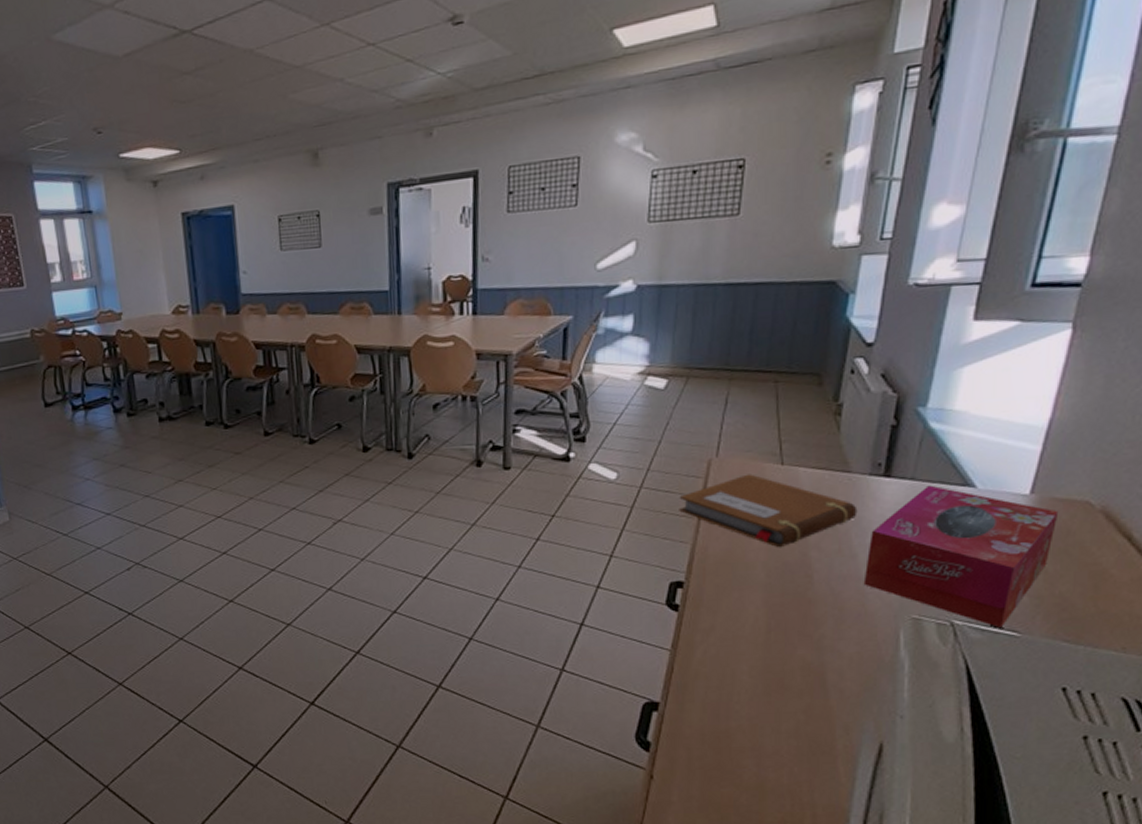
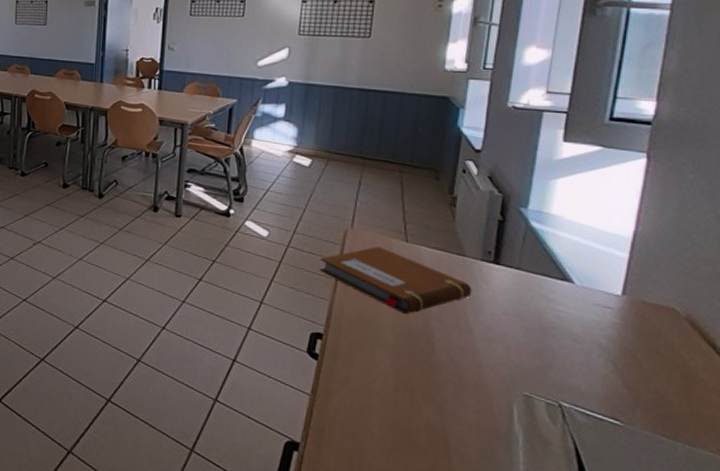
tissue box: present [863,485,1059,628] -> none [479,276,649,415]

